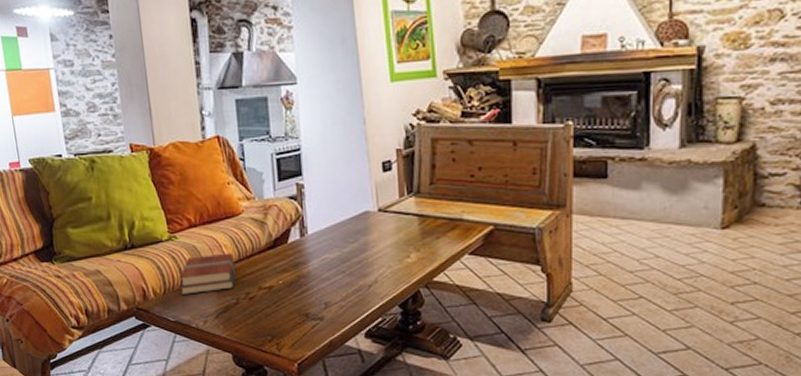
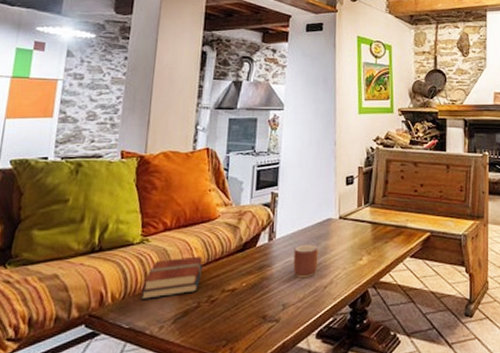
mug: none [330,241,359,277] -> present [293,245,319,278]

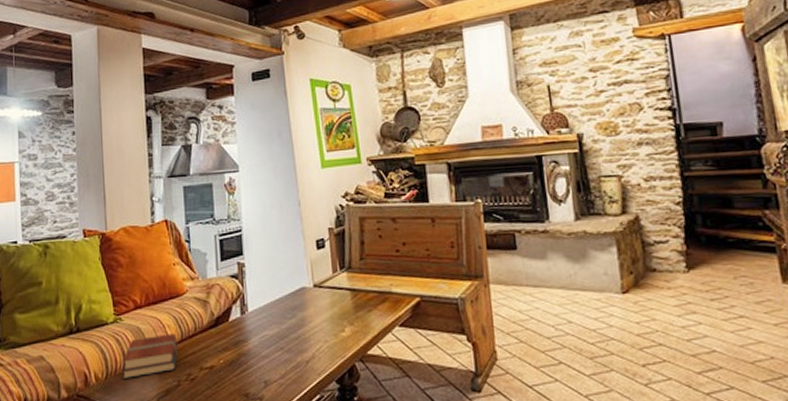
mug: present [293,245,319,278] -> none [269,316,297,353]

